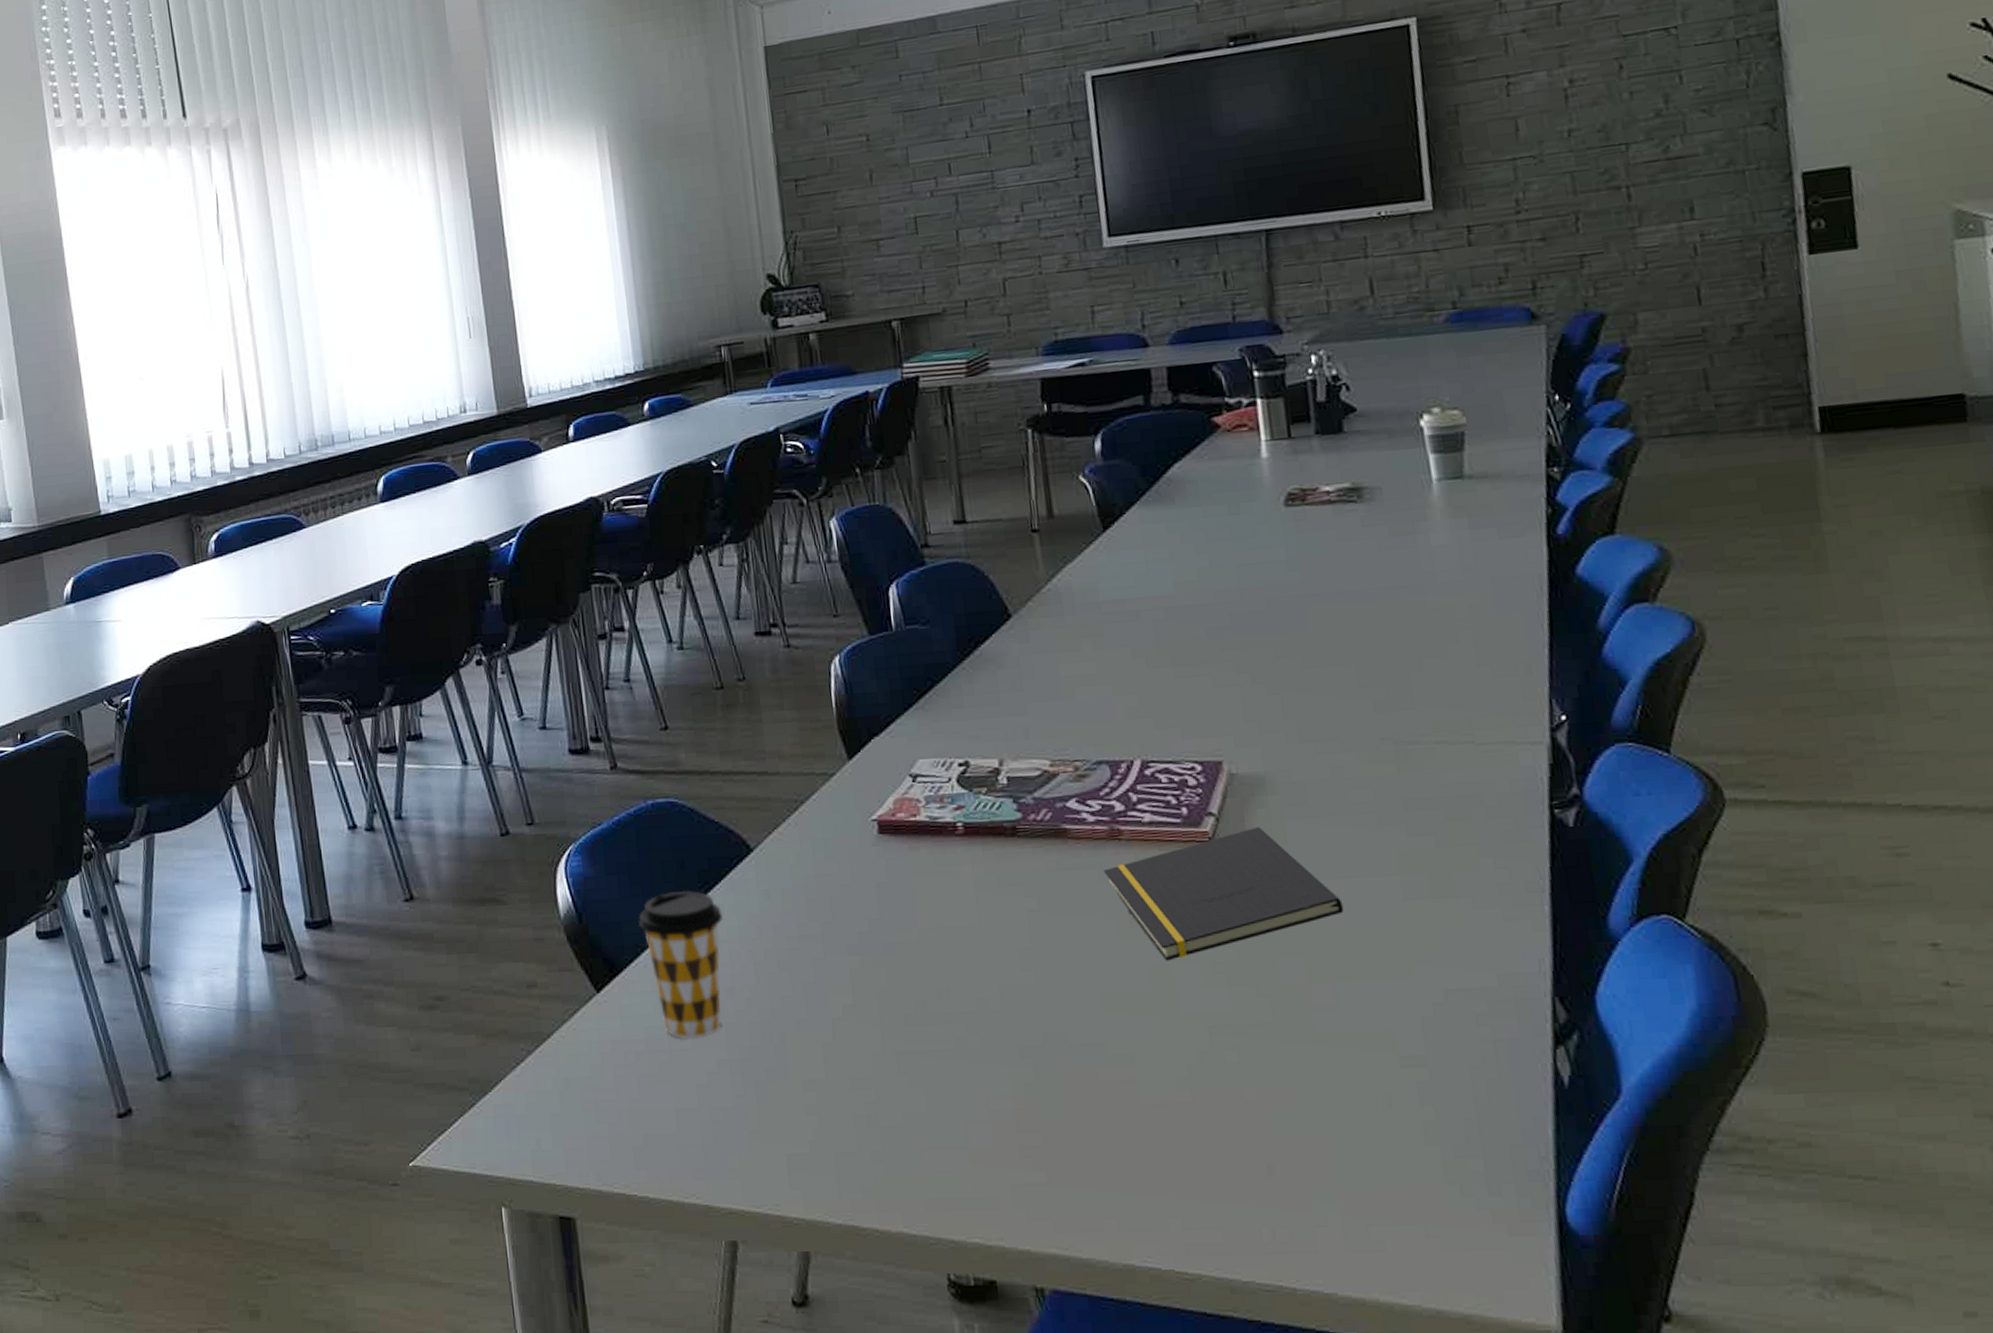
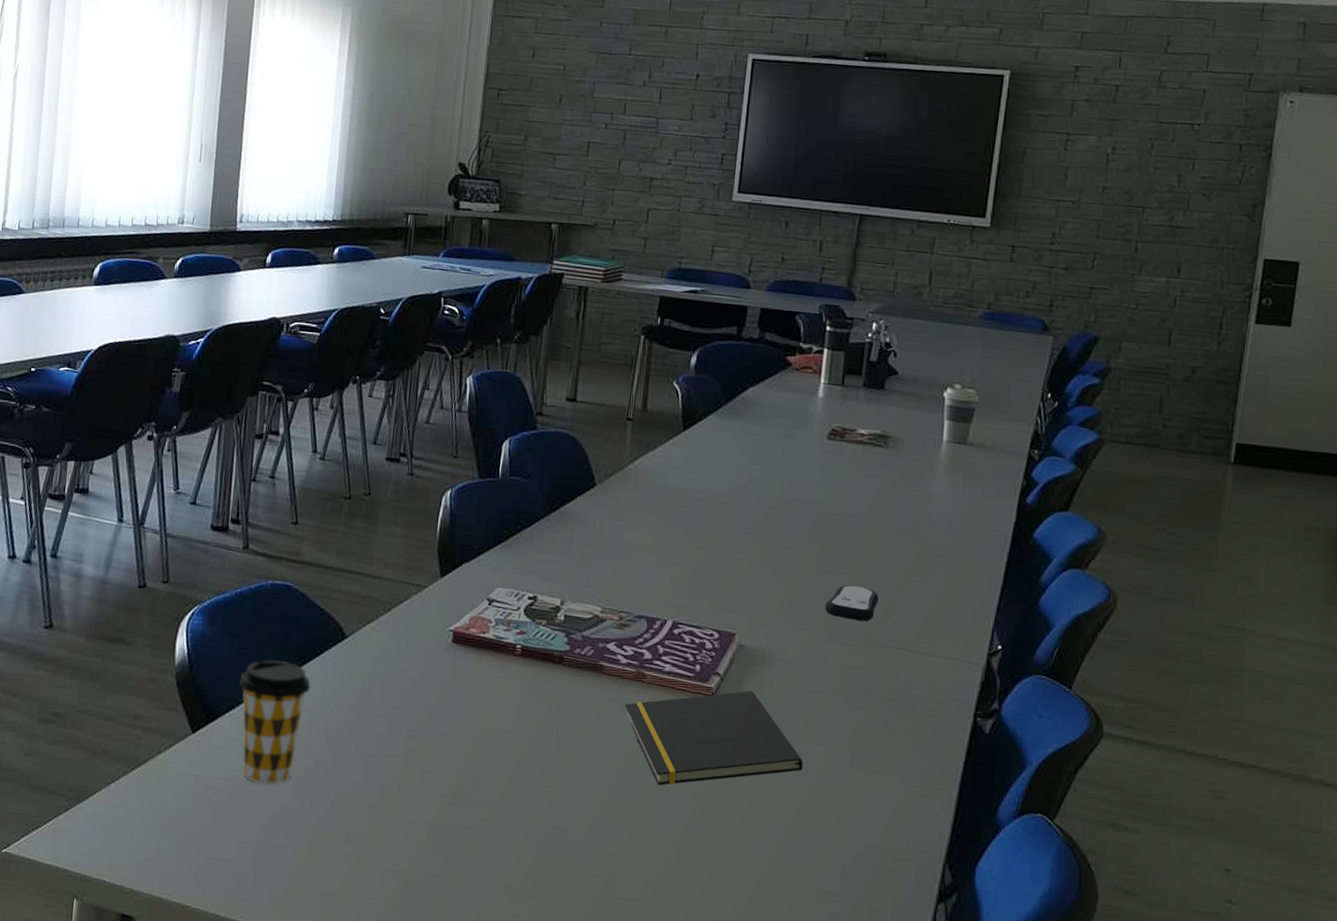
remote control: none [1326,675,1394,719] -> present [824,585,879,622]

